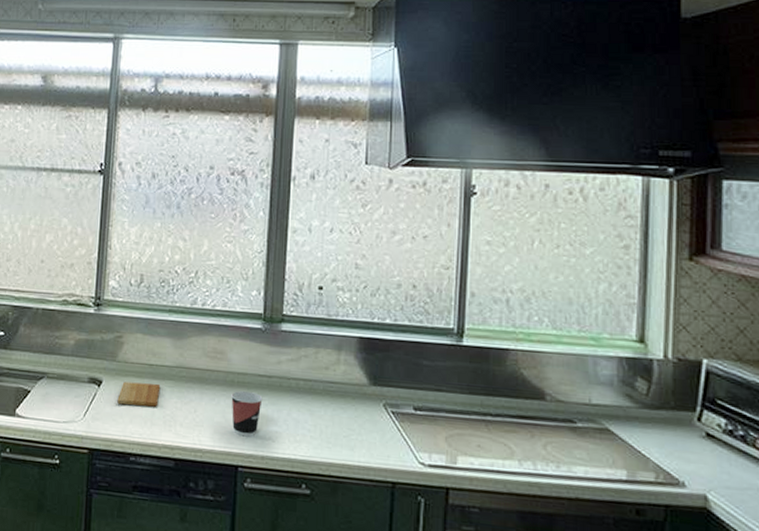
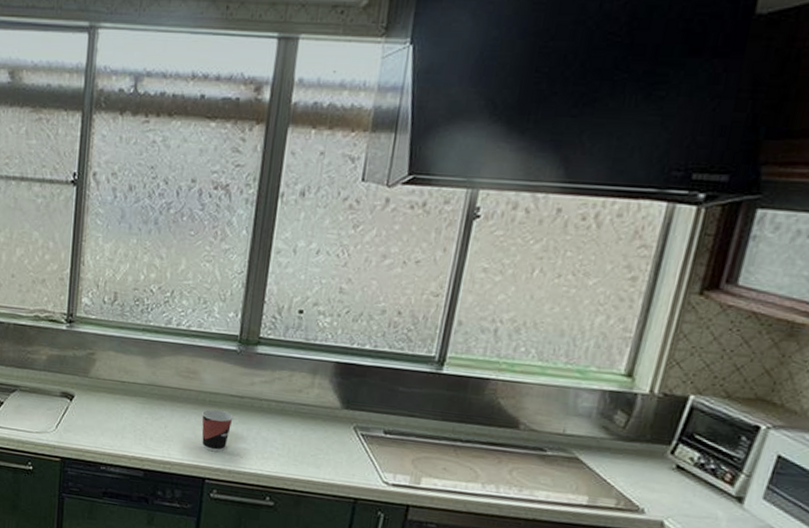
cutting board: present [117,381,161,407] -> none [89,397,132,422]

